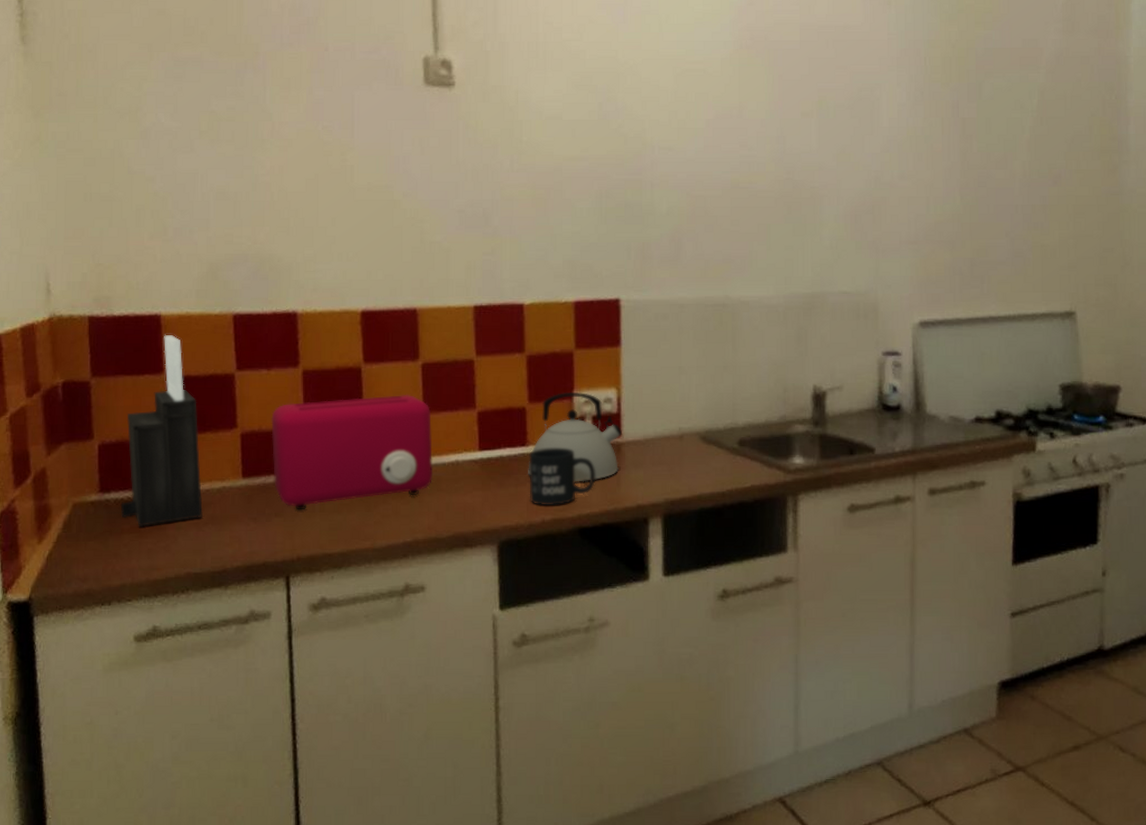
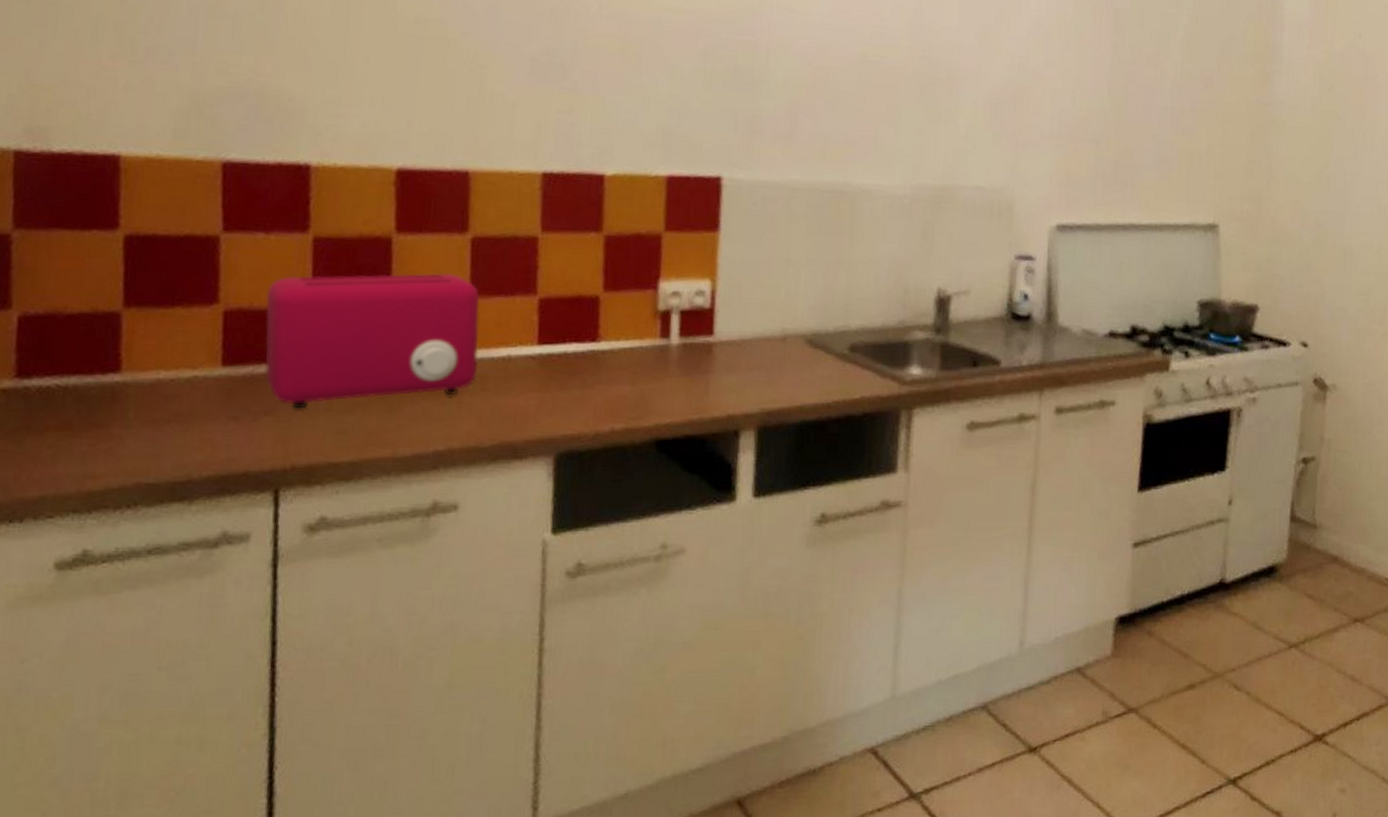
knife block: present [121,334,203,526] -> none [46,180,165,423]
kettle: present [528,391,622,482] -> none [597,280,715,387]
mug: present [529,448,596,506] -> none [597,345,680,413]

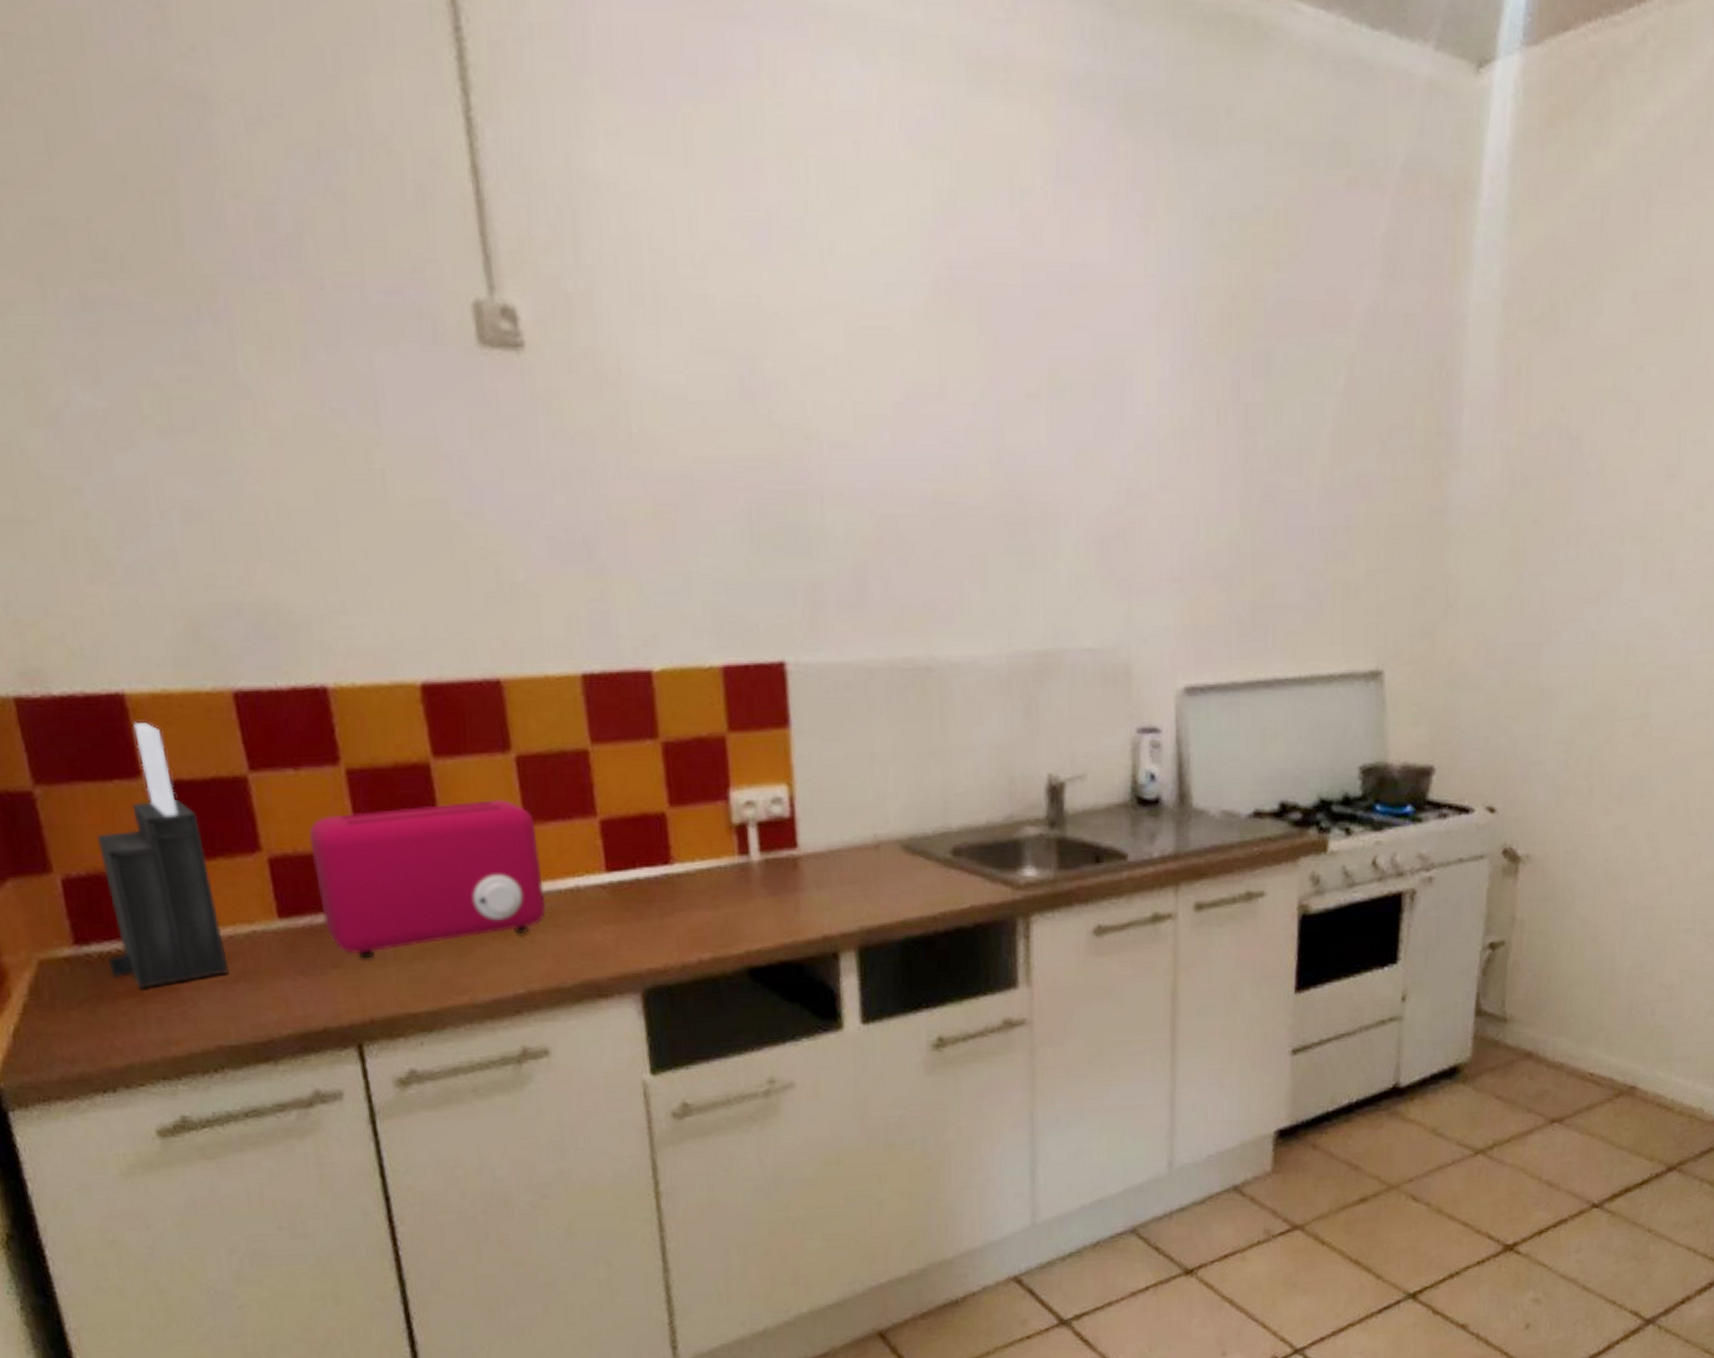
knife block: none [46,180,165,423] -> present [97,721,229,988]

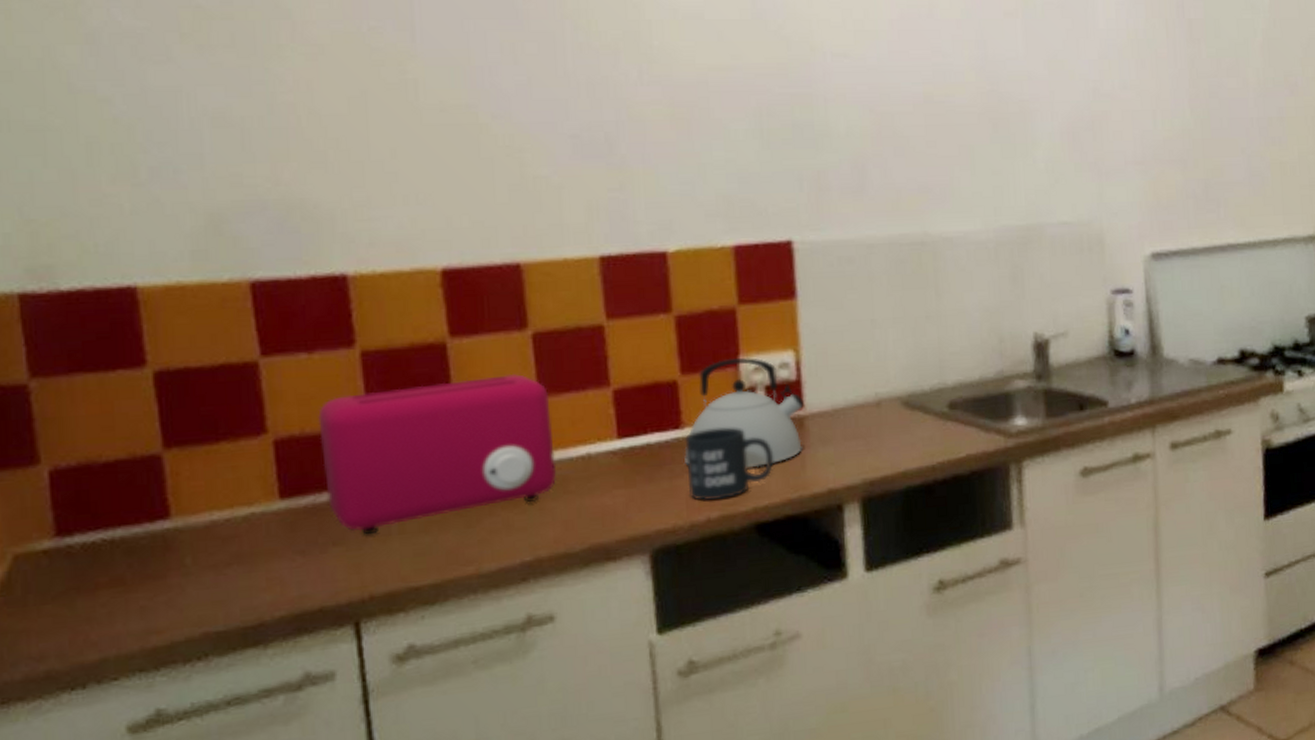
knife block: present [97,721,229,988] -> none [92,313,222,578]
kettle: none [674,790,798,910] -> present [684,358,804,469]
mug: none [675,865,767,942] -> present [685,427,775,501]

